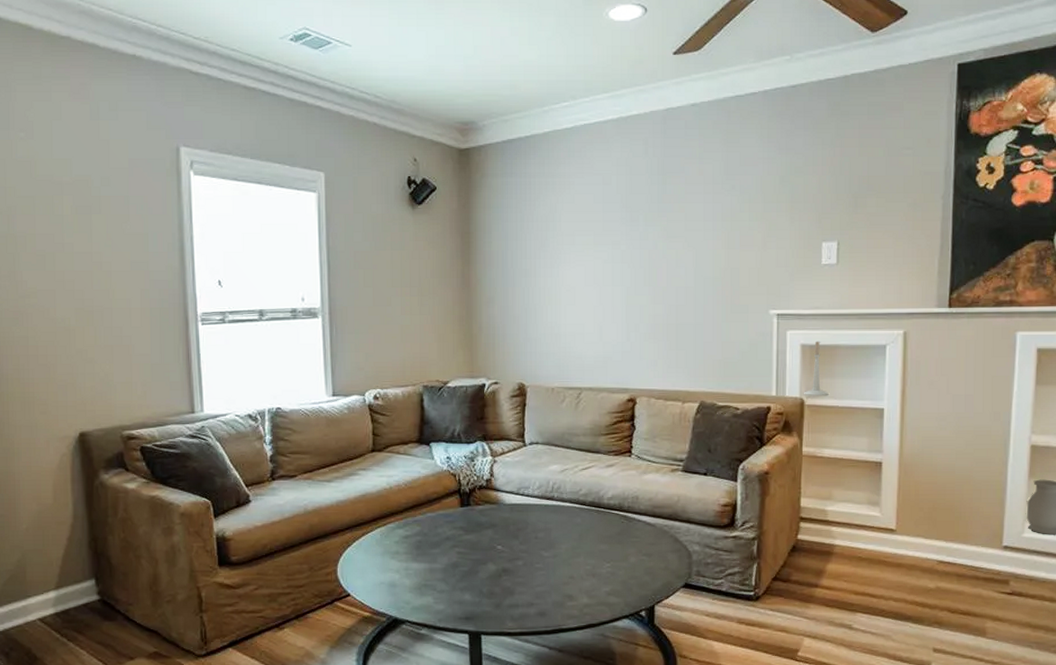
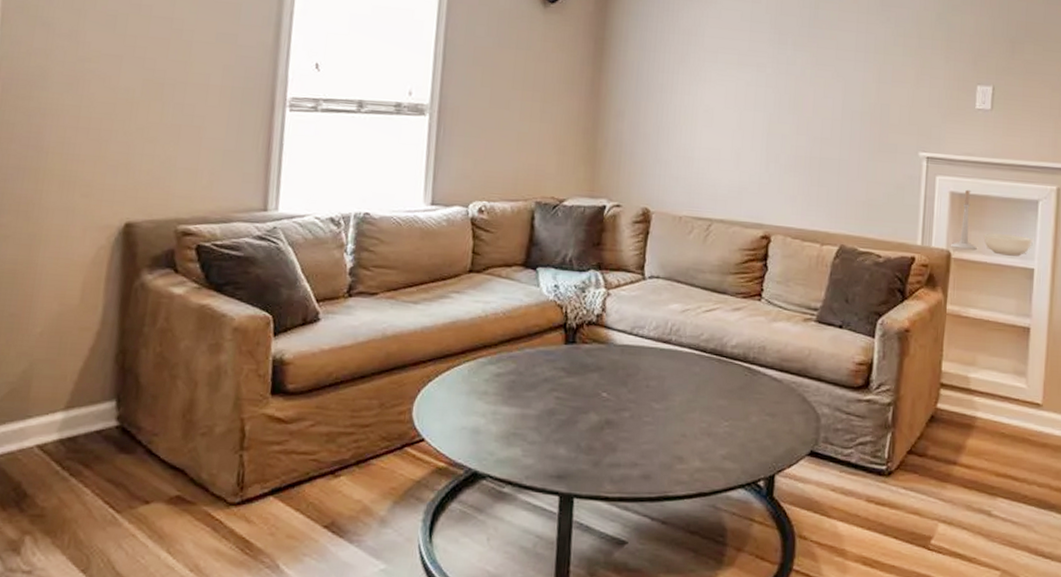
bowl: none [834,379,883,398] -> present [983,233,1034,256]

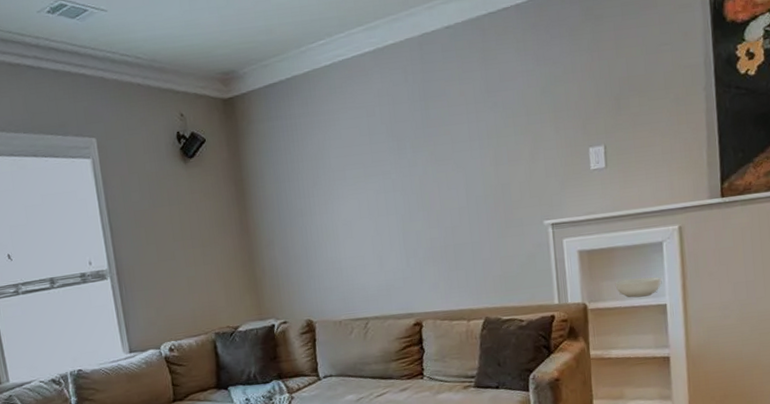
candlestick: present [950,190,977,251] -> none [585,246,611,301]

